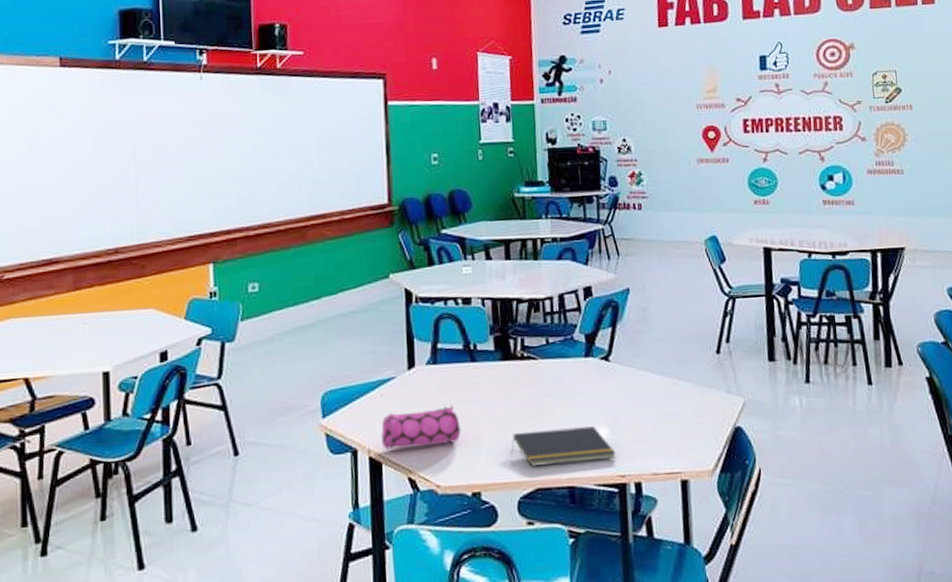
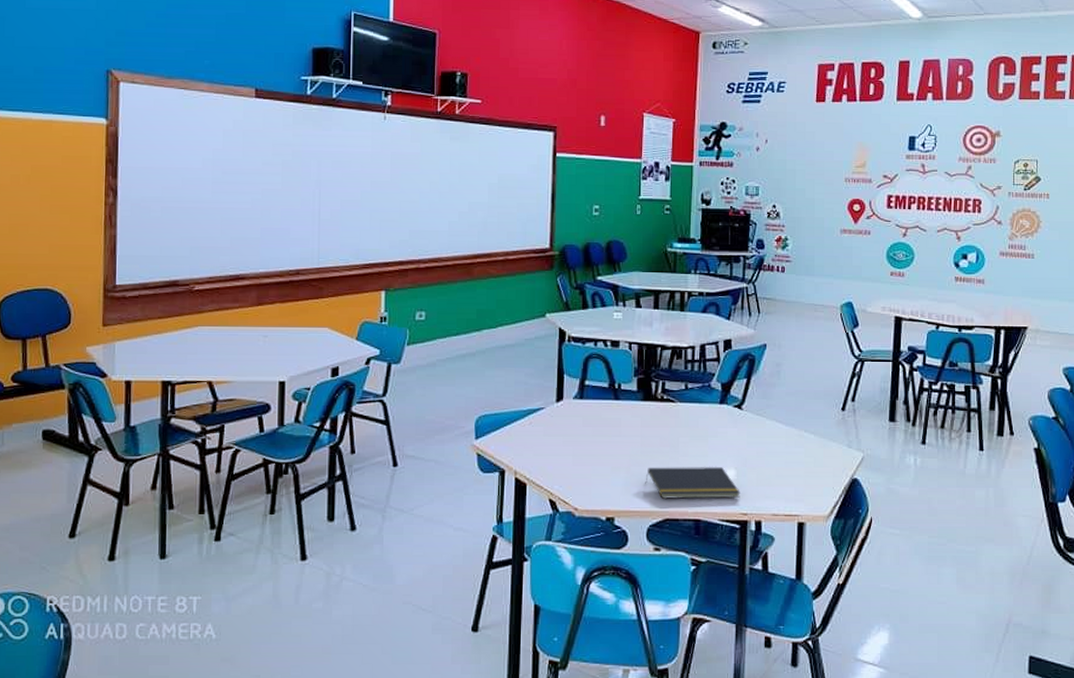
pencil case: present [381,405,462,450] -> none [528,437,601,474]

